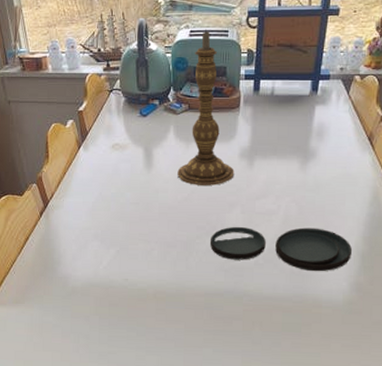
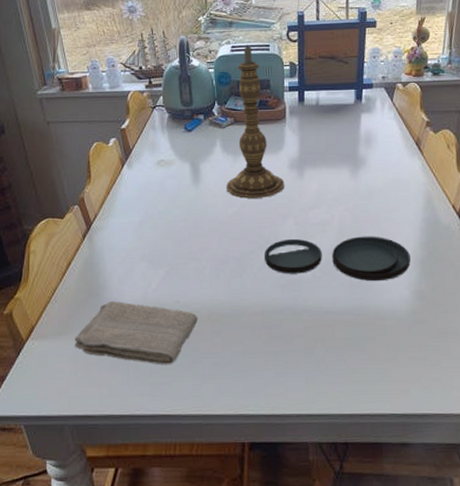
washcloth: none [30,275,144,337] -> present [74,300,198,365]

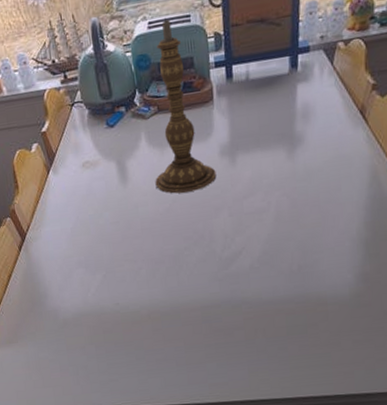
washcloth: present [74,300,198,365] -> none [24,307,139,365]
plate: present [265,236,411,282] -> none [199,220,354,268]

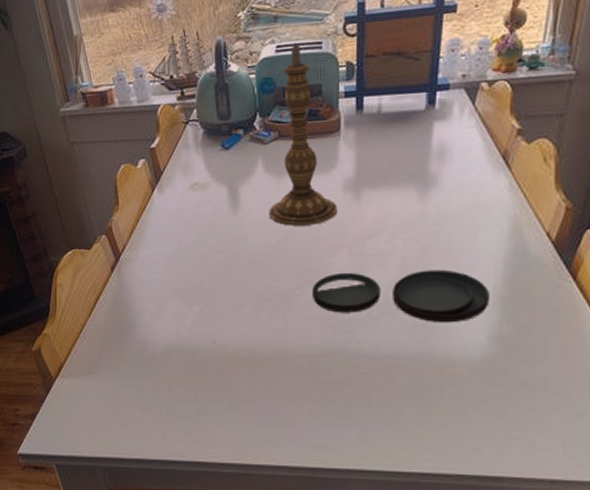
plate: none [199,220,354,268] -> present [313,269,489,323]

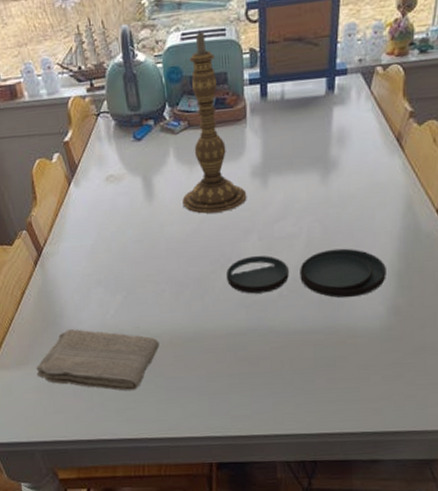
washcloth: none [104,338,236,410] -> present [36,328,159,391]

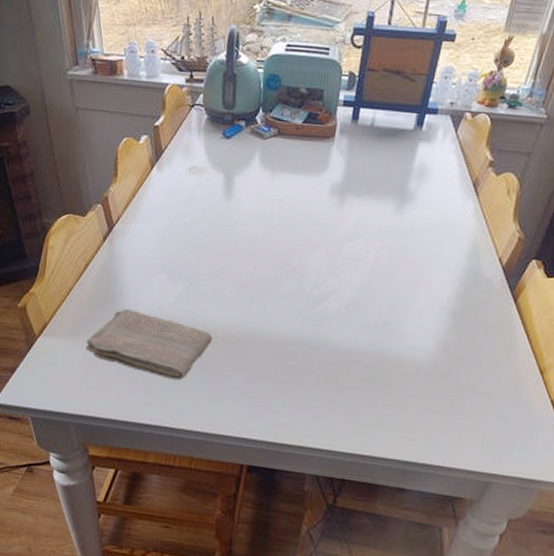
candlestick: present [182,29,247,214] -> none [259,44,323,223]
plate: present [227,248,386,298] -> none [289,270,443,328]

